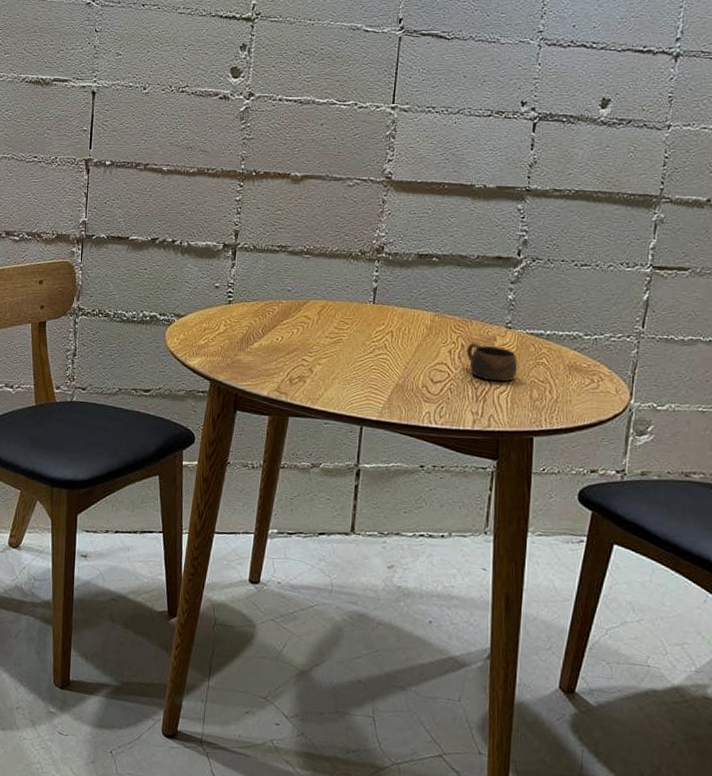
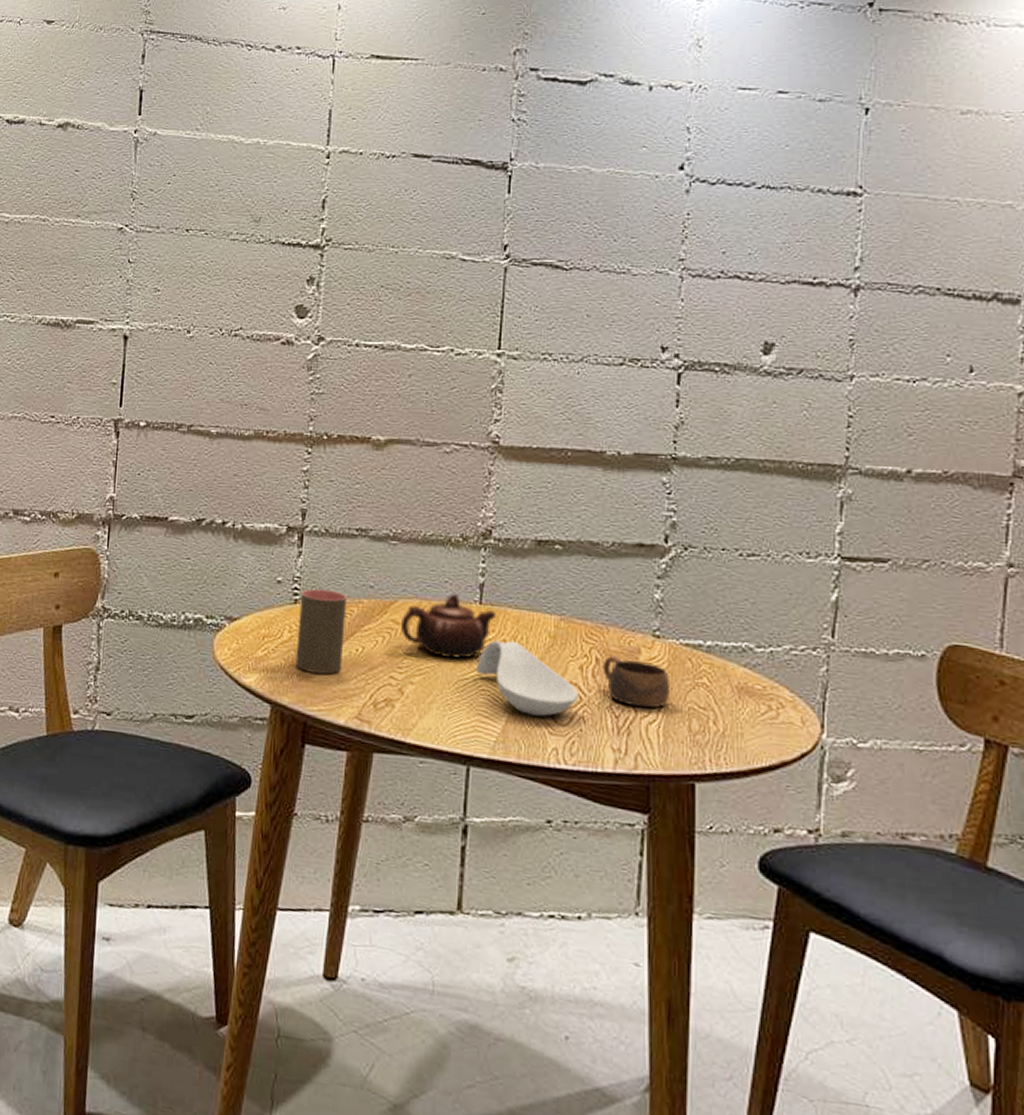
cup: none [229,292,270,358] -> present [295,588,346,675]
teapot: none [311,295,387,346] -> present [400,593,497,659]
spoon rest: none [369,331,447,389] -> present [476,641,578,717]

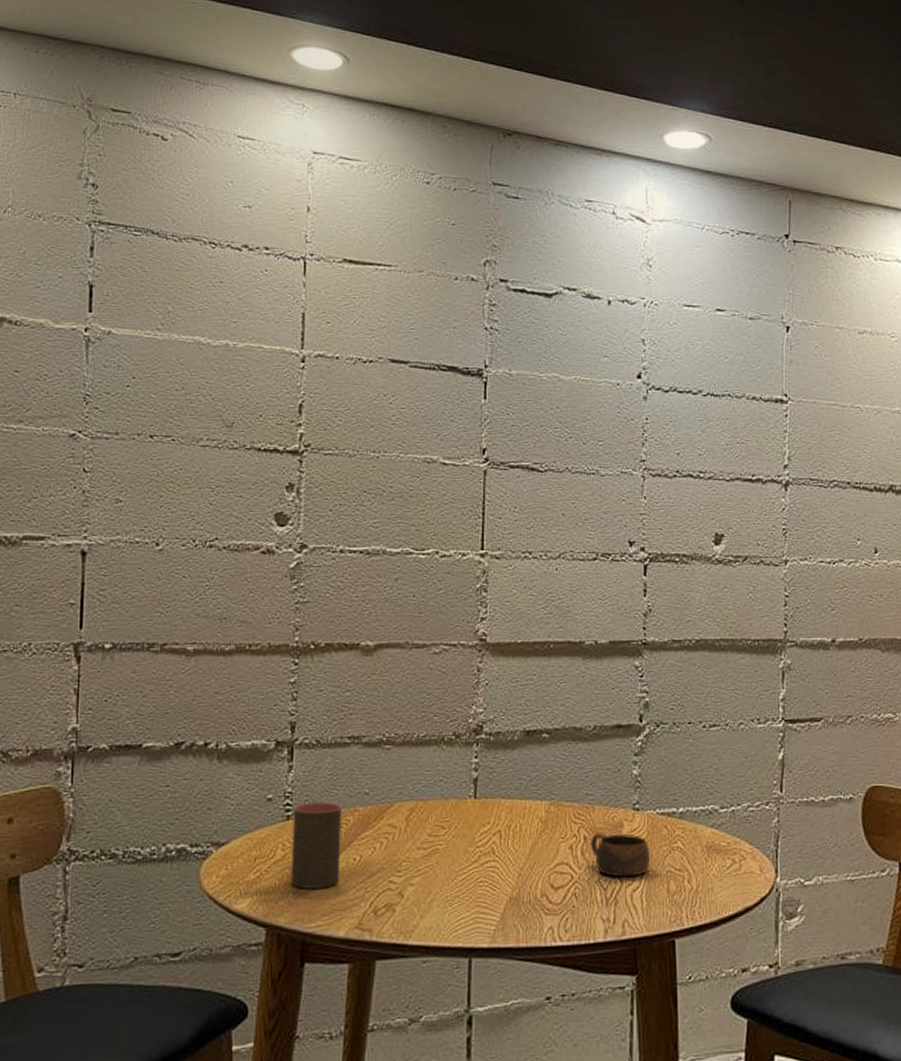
teapot: present [400,593,497,659] -> none [397,791,492,856]
spoon rest: present [476,641,578,717] -> none [474,830,570,899]

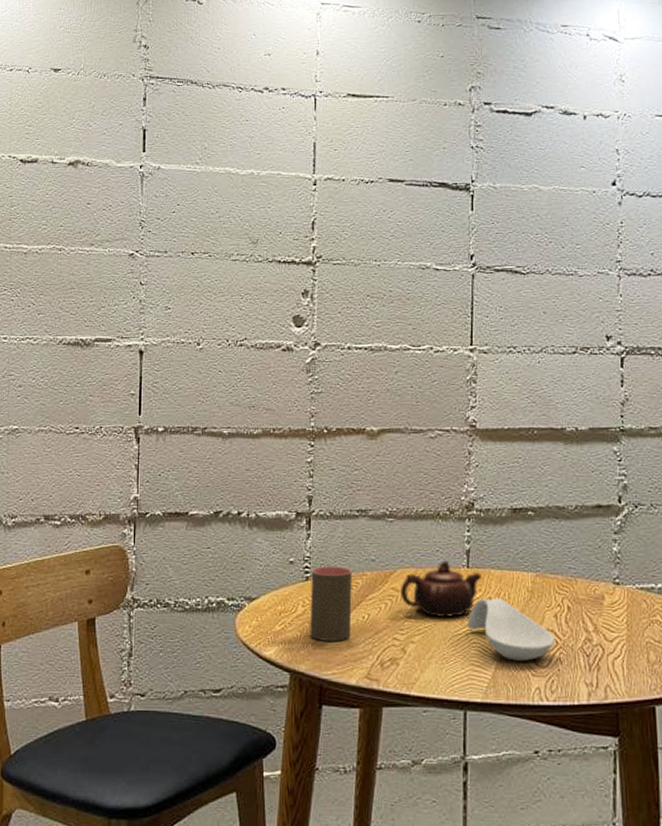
teapot: none [397,791,492,856] -> present [400,560,483,618]
spoon rest: none [474,830,570,899] -> present [467,598,555,661]
cup: present [590,832,651,878] -> none [573,604,631,646]

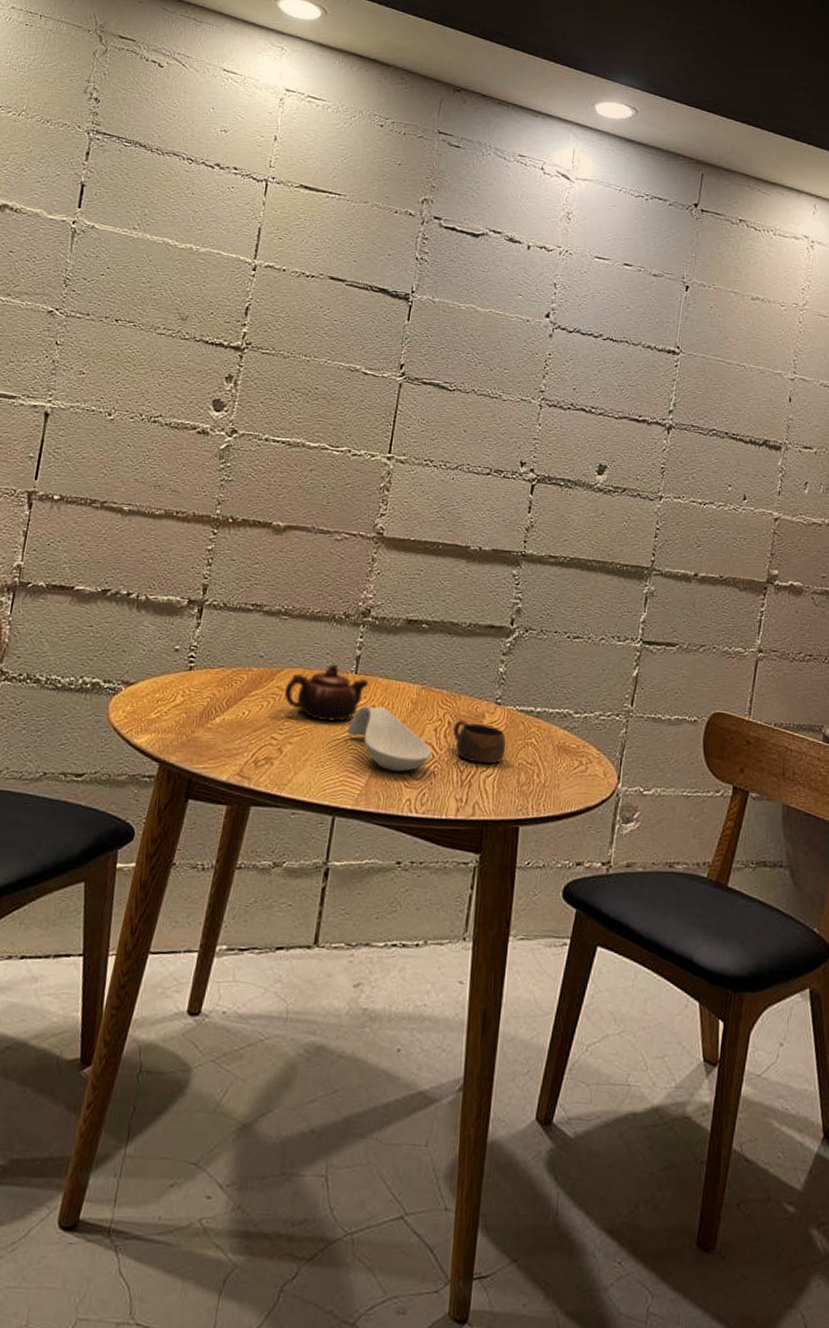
cup: present [310,566,352,641] -> none [185,657,238,735]
cup: none [573,604,631,646] -> present [453,720,506,765]

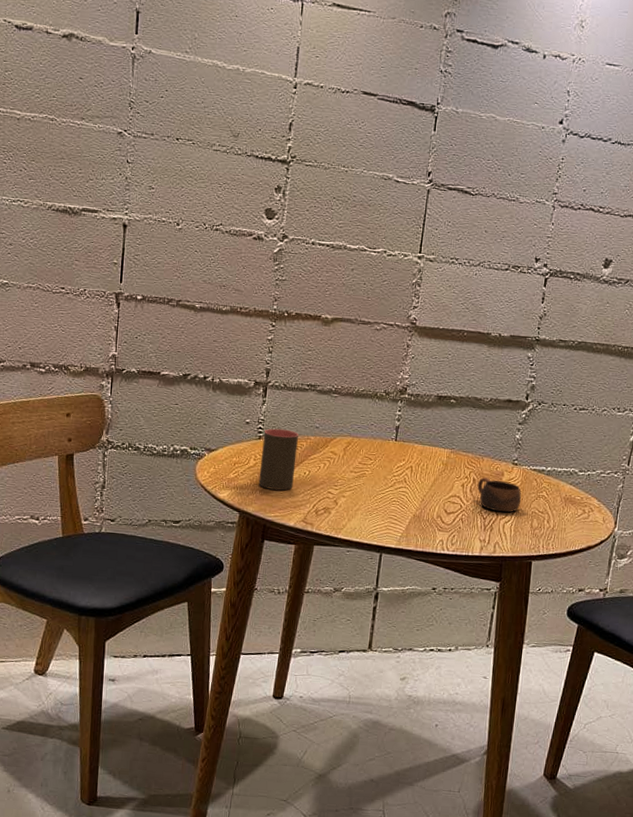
cup: none [185,657,238,735] -> present [258,428,298,491]
teapot: present [284,664,369,722] -> none [337,433,407,480]
spoon rest: present [347,706,432,772] -> none [390,467,460,519]

